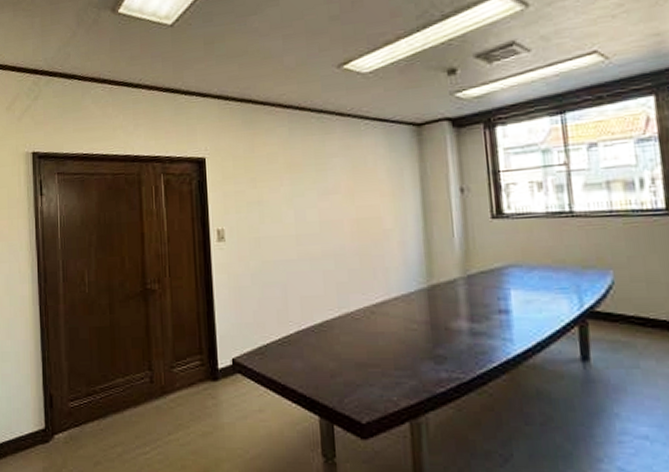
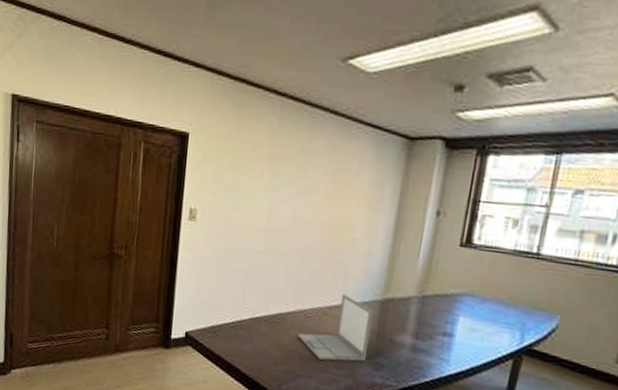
laptop: none [348,288,425,364] -> present [297,293,374,362]

